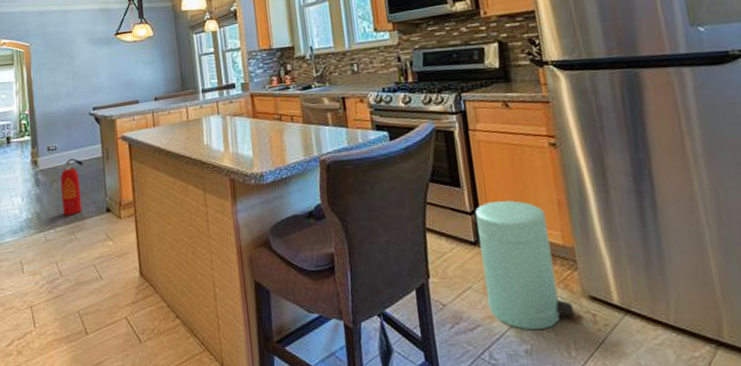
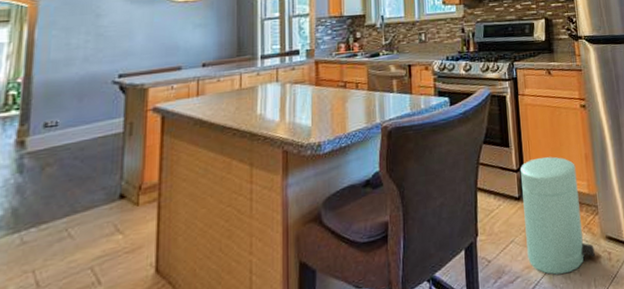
fire extinguisher: present [58,158,83,216] -> none [55,135,95,209]

